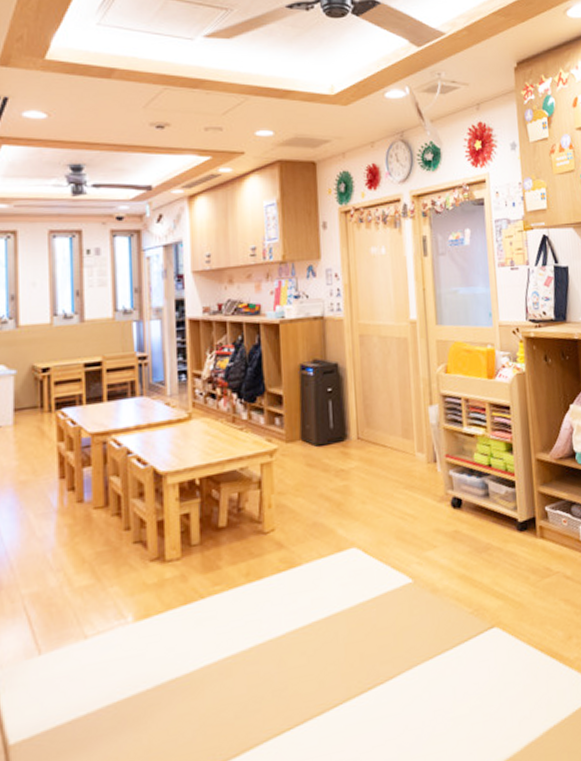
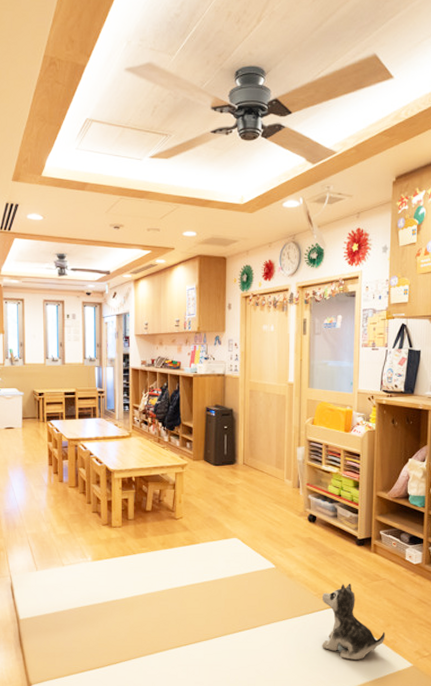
plush toy: none [479,586,568,700] -> present [321,583,386,660]

